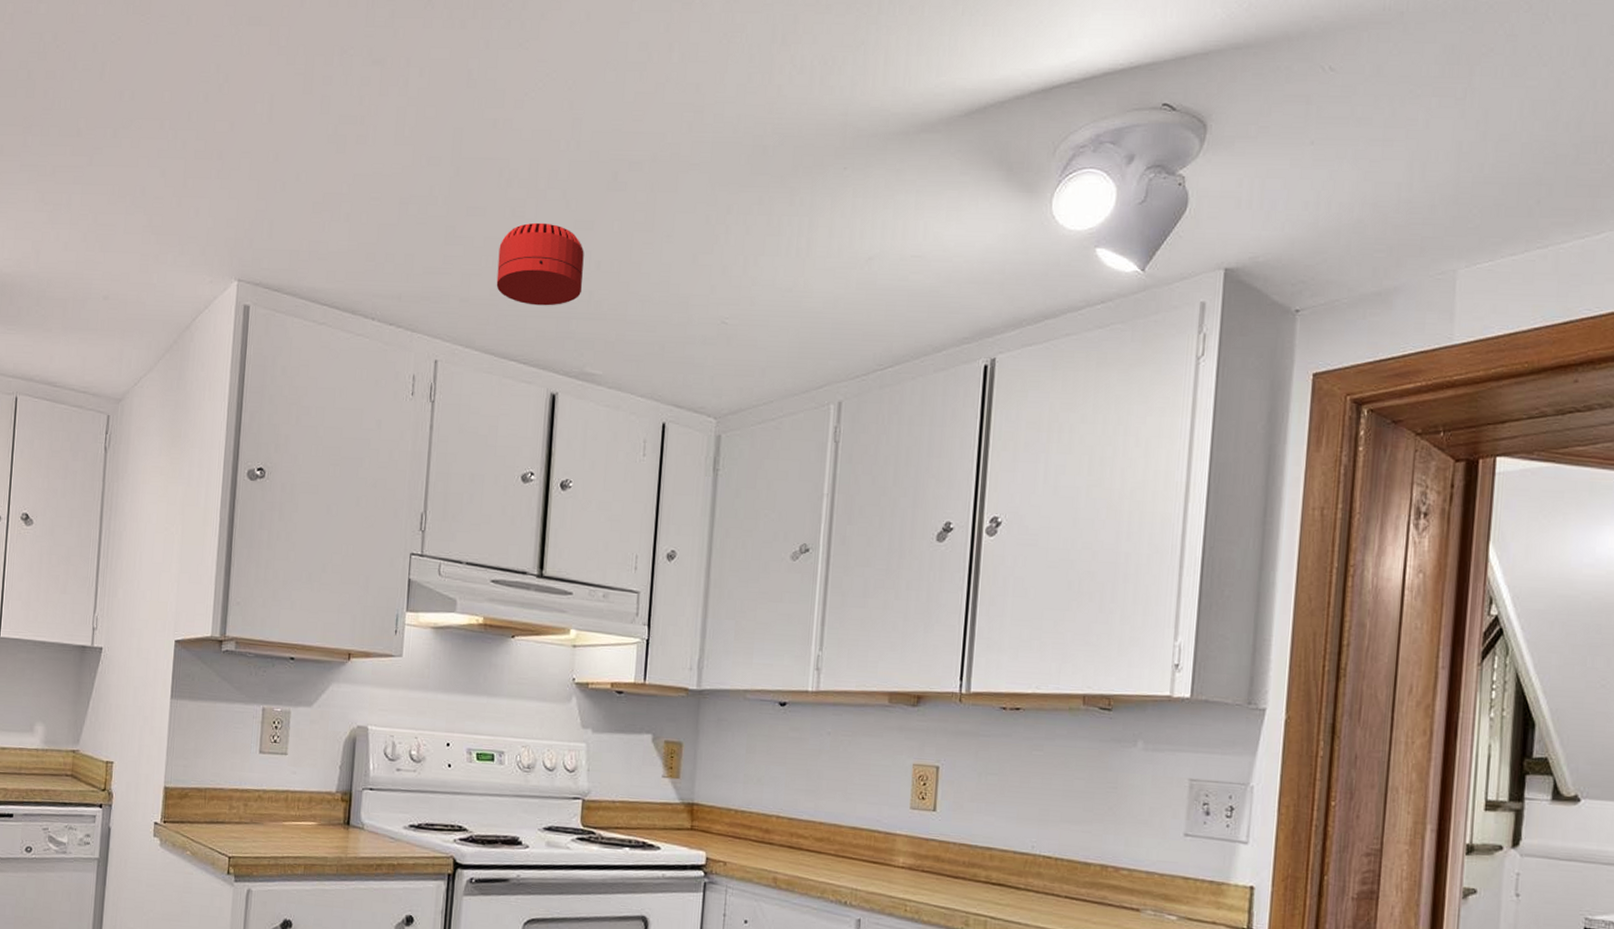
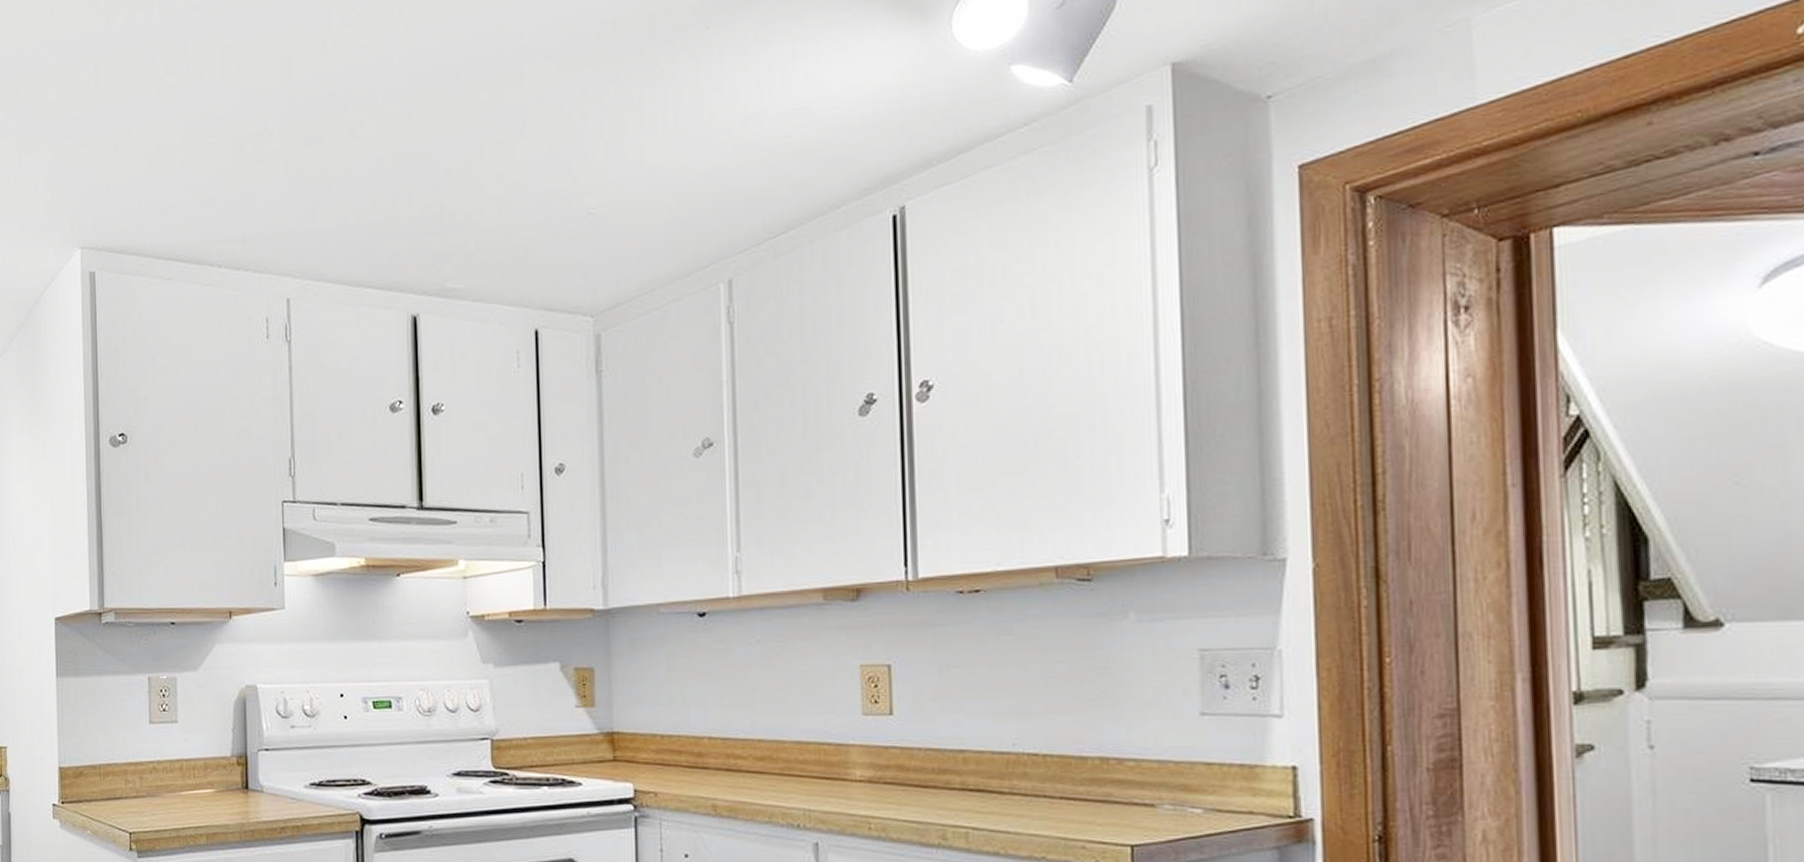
smoke detector: present [496,222,584,306] -> none [341,139,432,228]

